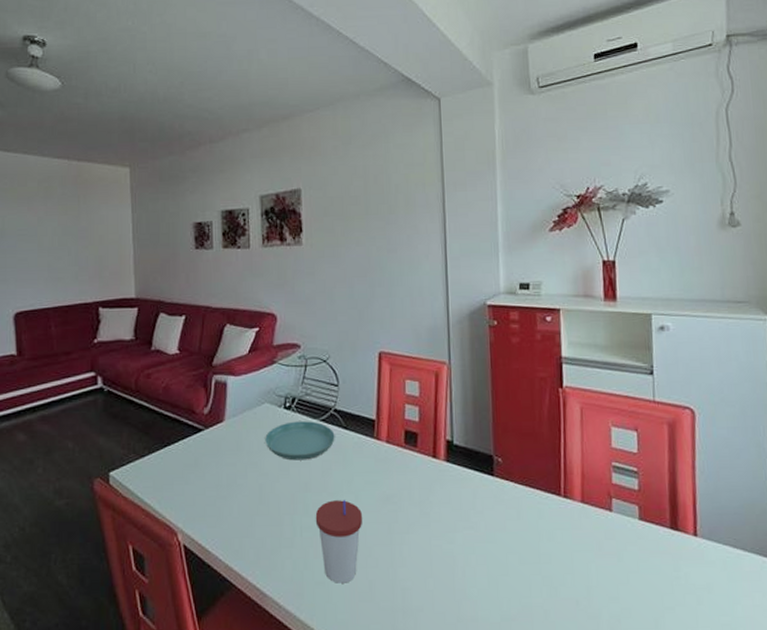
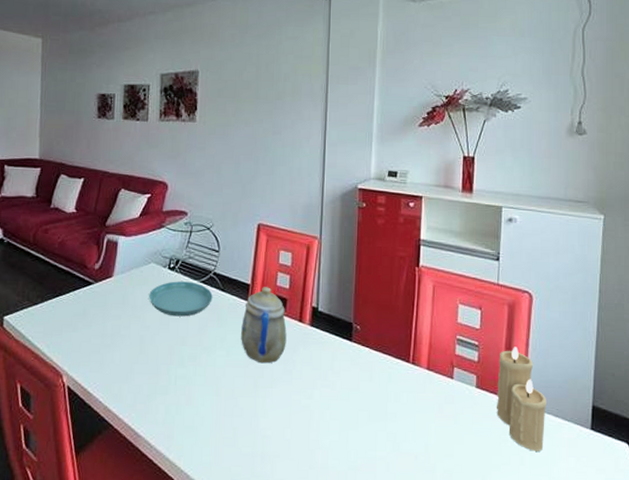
cup: present [315,500,363,583] -> none [189,354,233,429]
teapot: none [369,421,421,507] -> present [241,287,287,364]
candle: none [662,470,723,589] -> present [497,347,547,452]

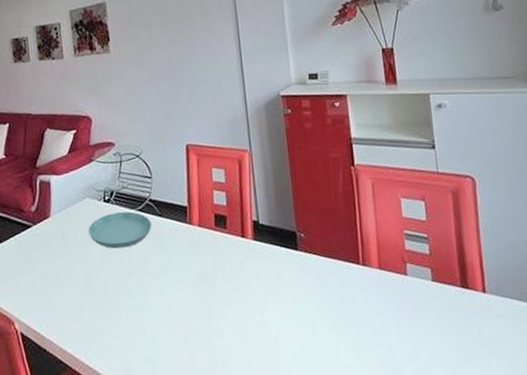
teapot: present [241,287,287,364] -> none [184,206,233,285]
candle: present [497,347,547,452] -> none [450,234,513,340]

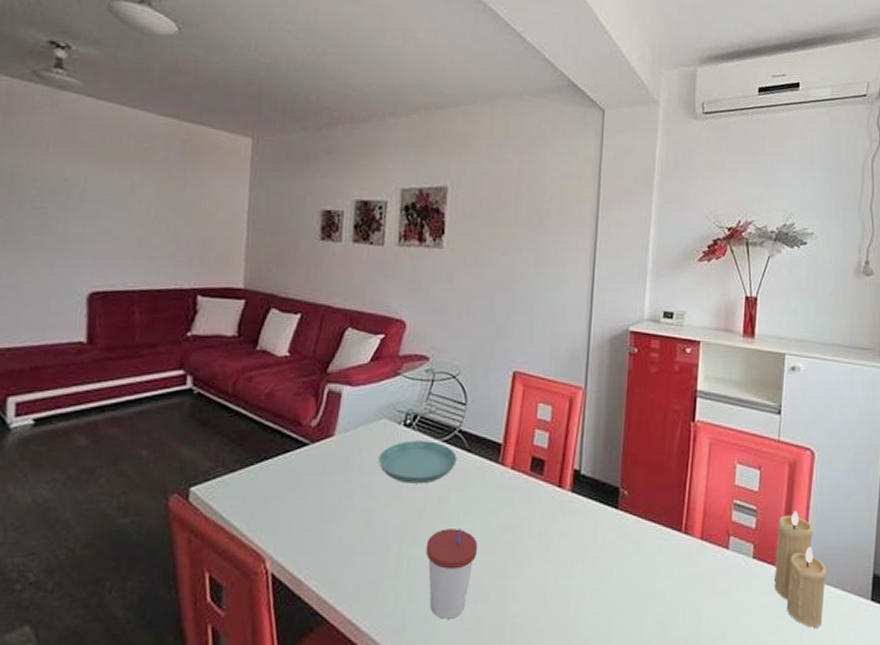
cup: none [138,281,182,358] -> present [425,529,478,619]
candle: none [450,234,513,340] -> present [774,511,827,628]

